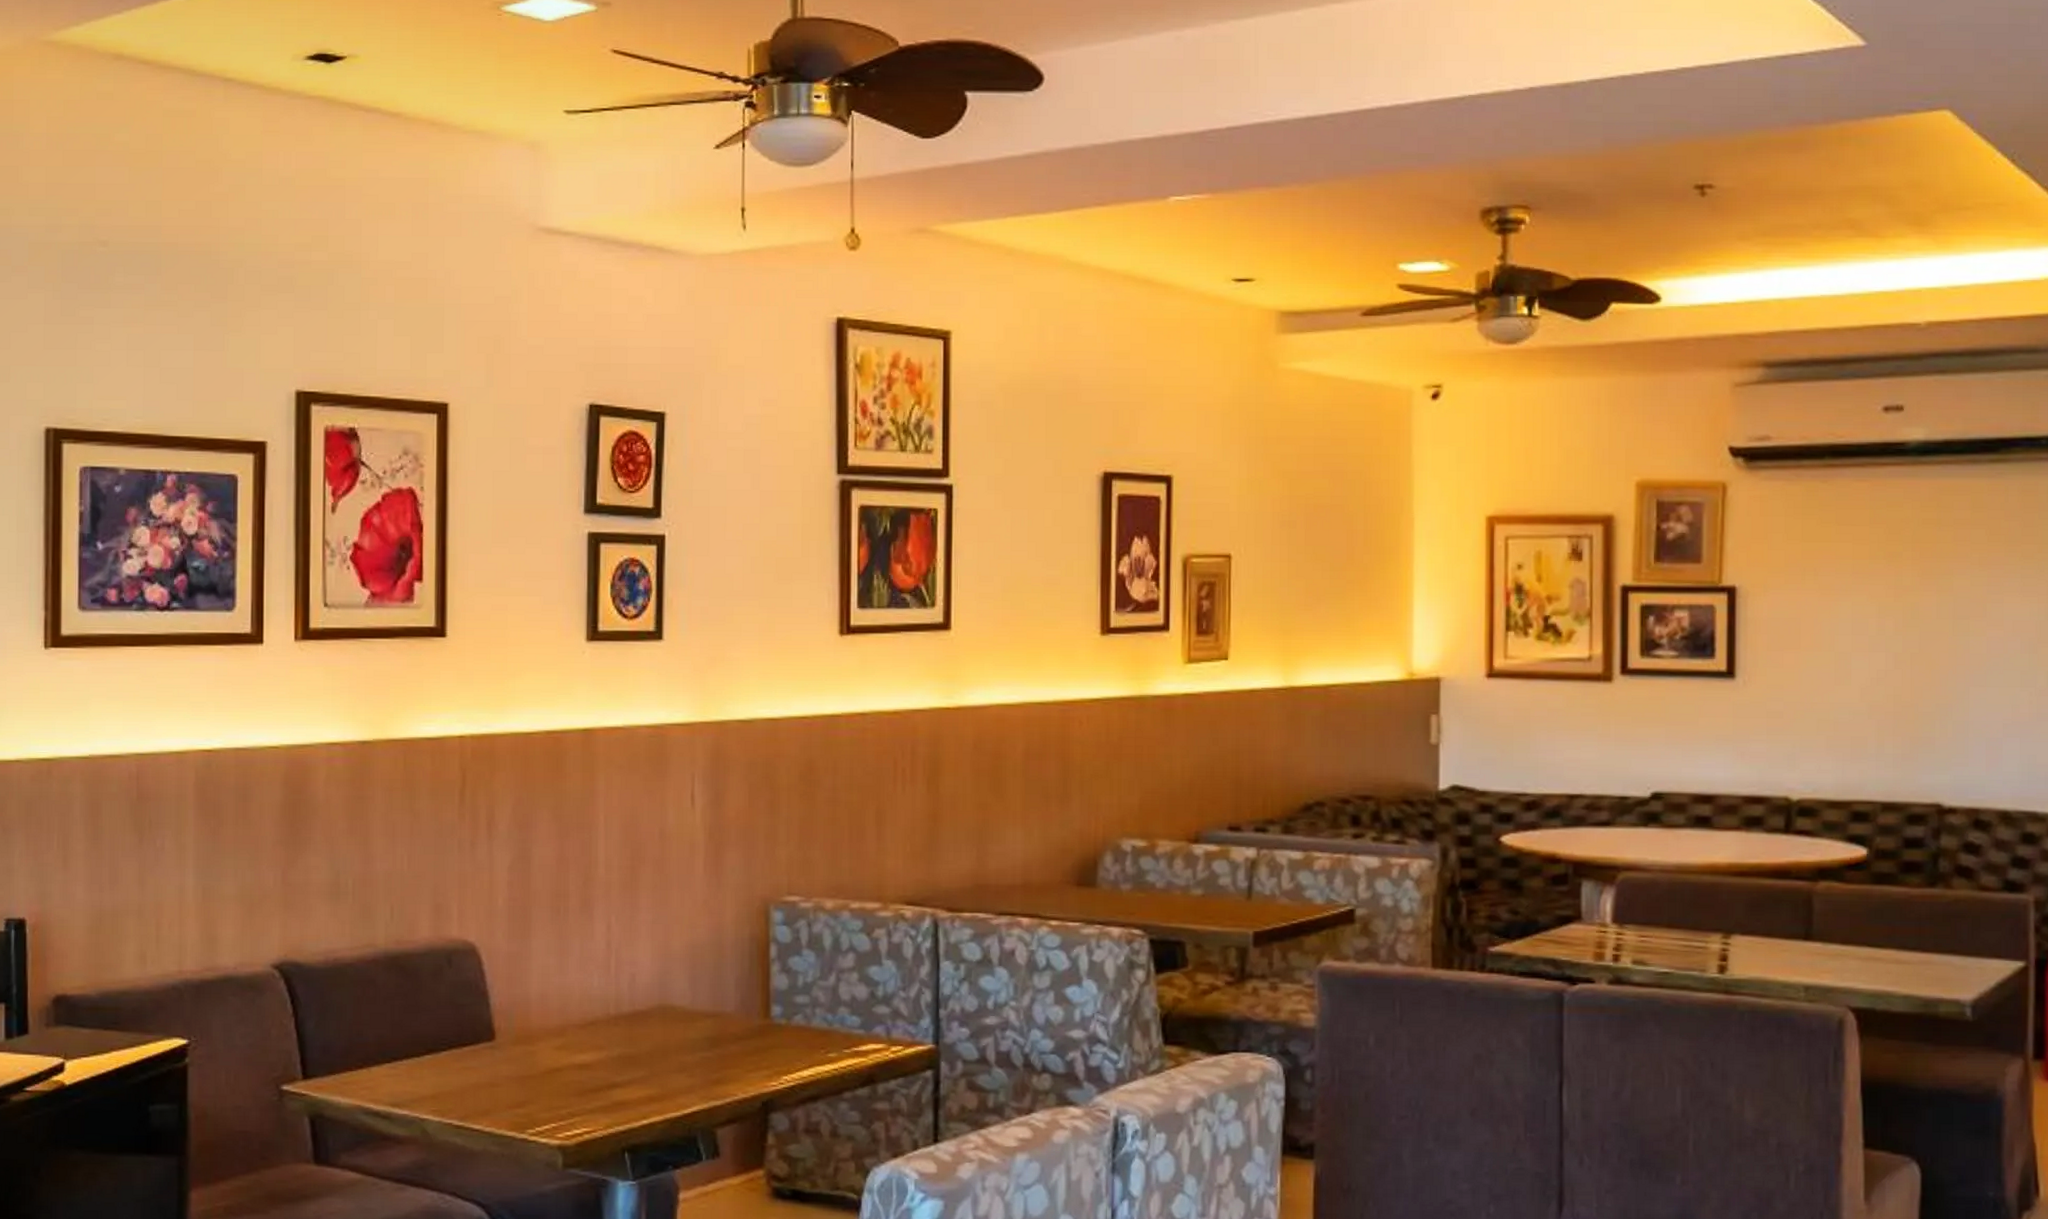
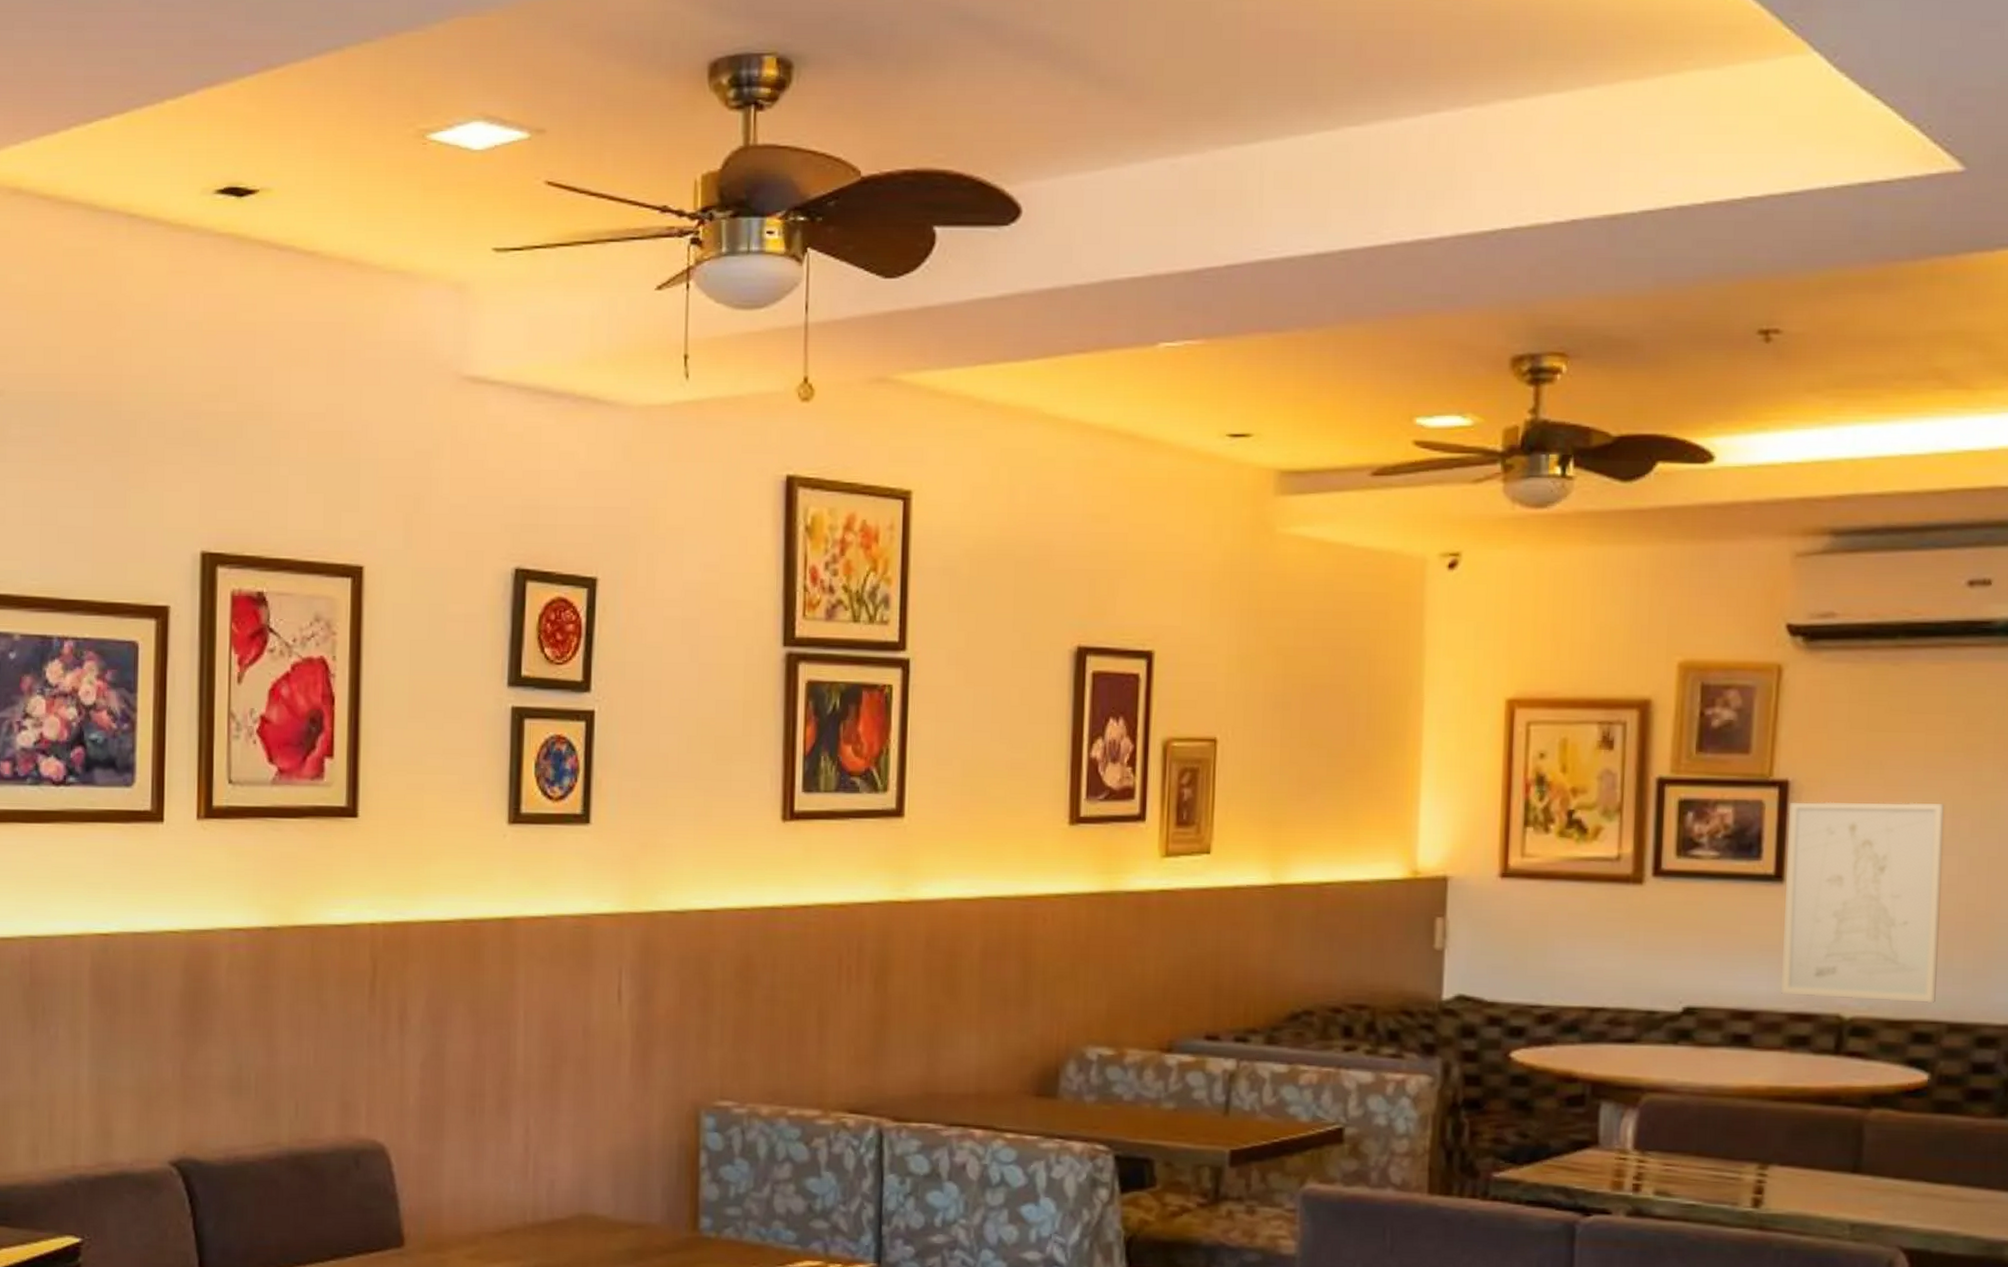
wall art: none [1735,605,1872,786] -> present [1780,801,1945,1004]

